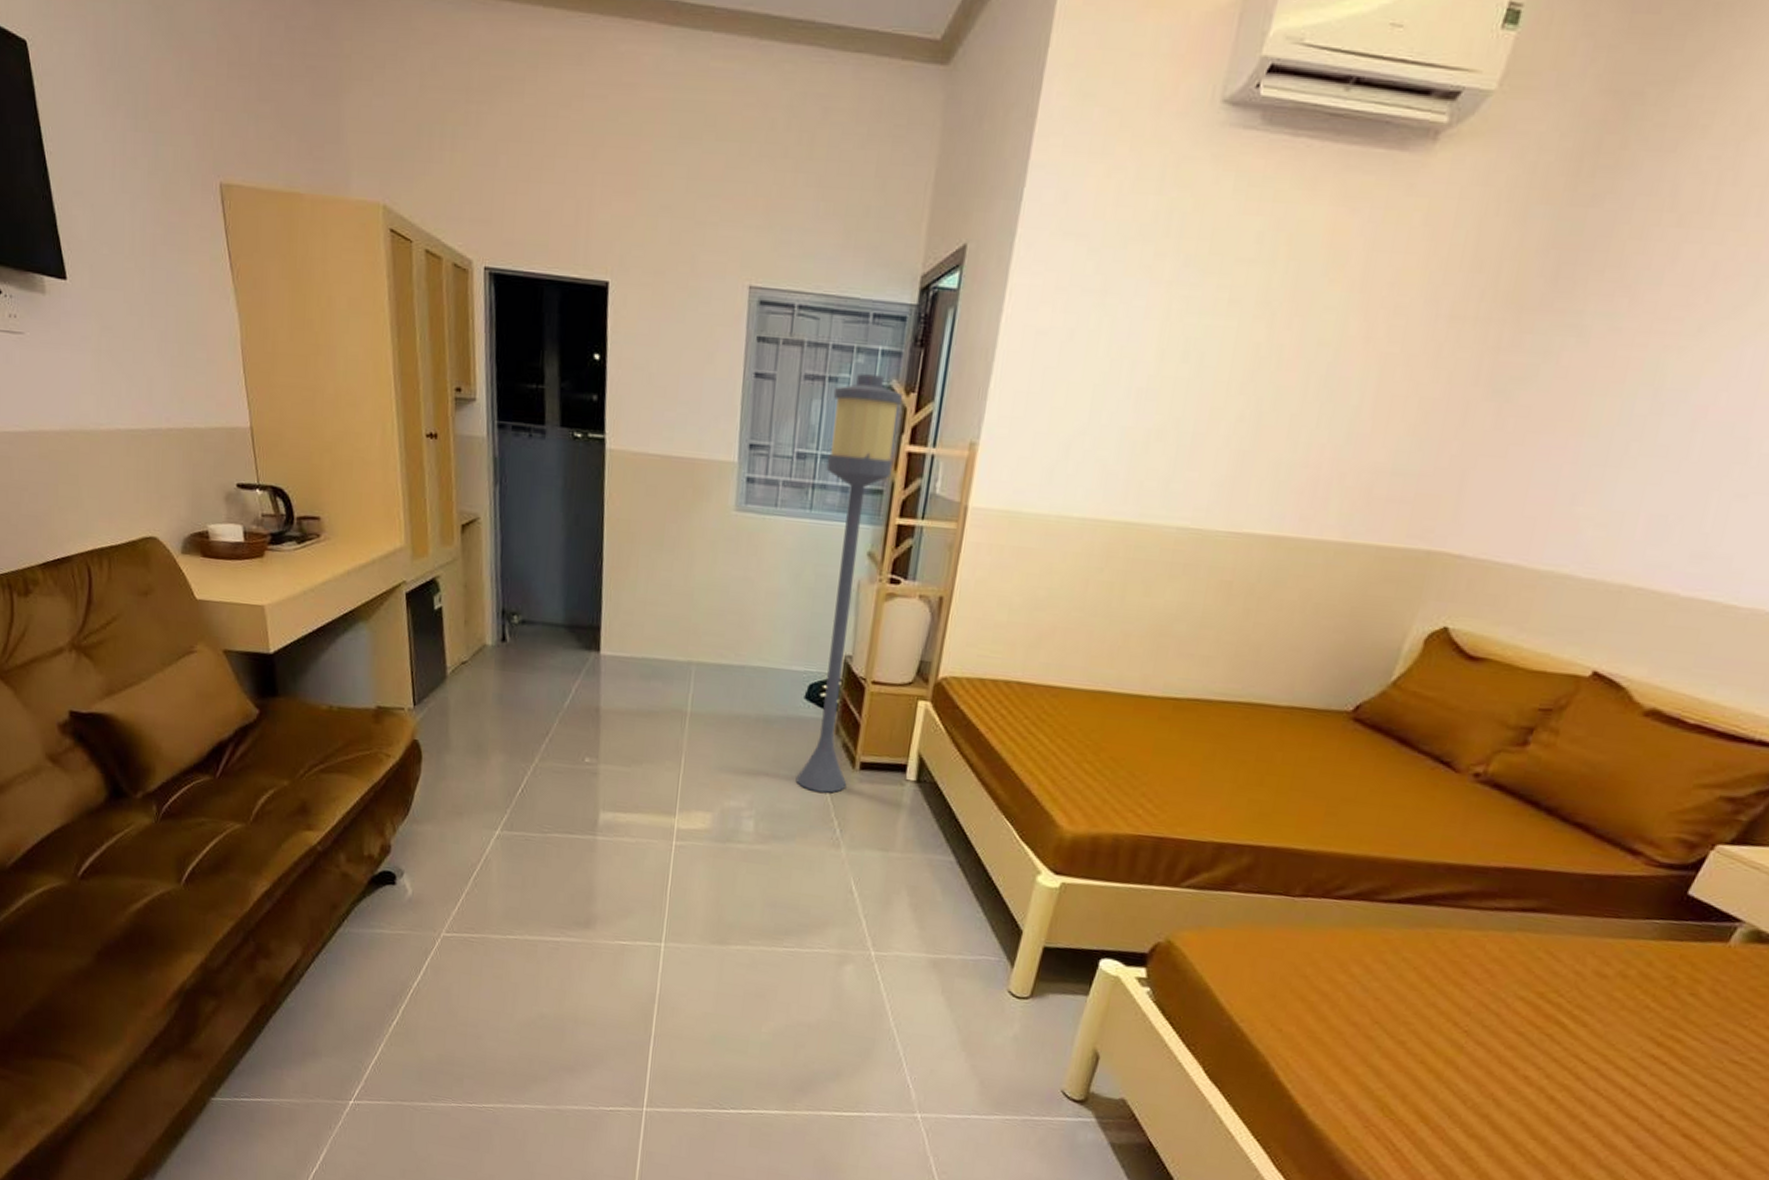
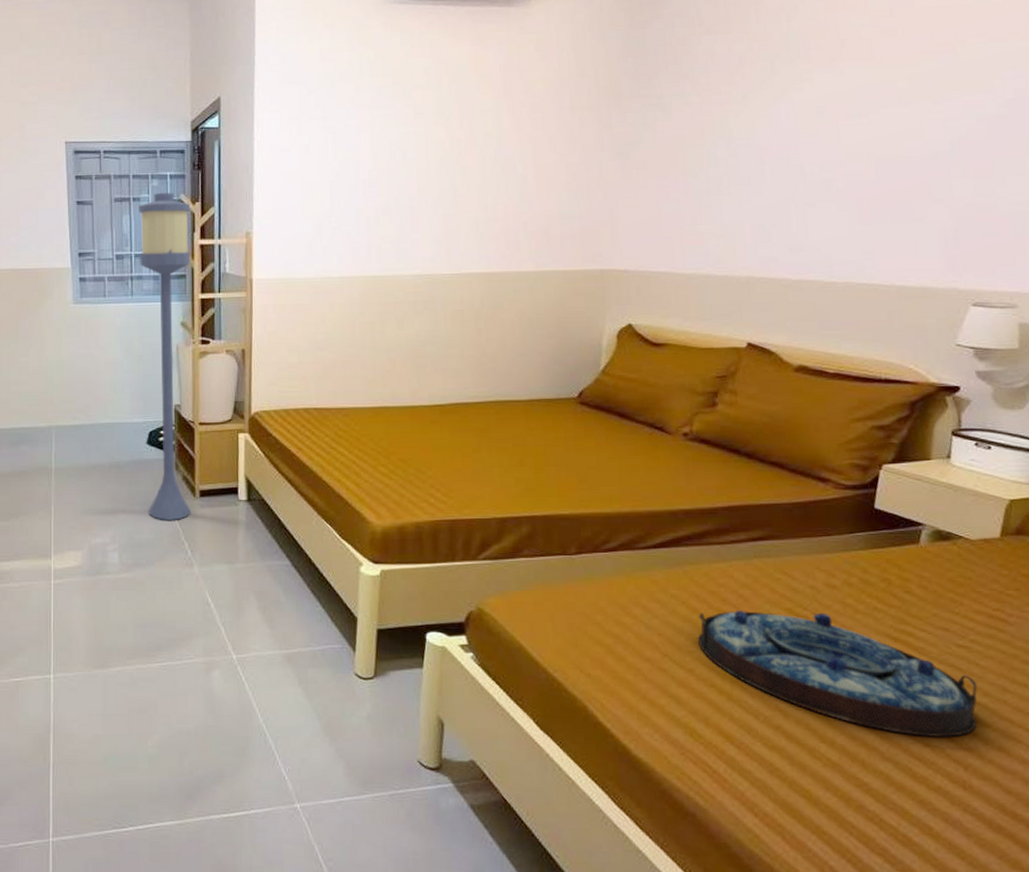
serving tray: none [1419,982,1740,1156] -> present [697,609,978,737]

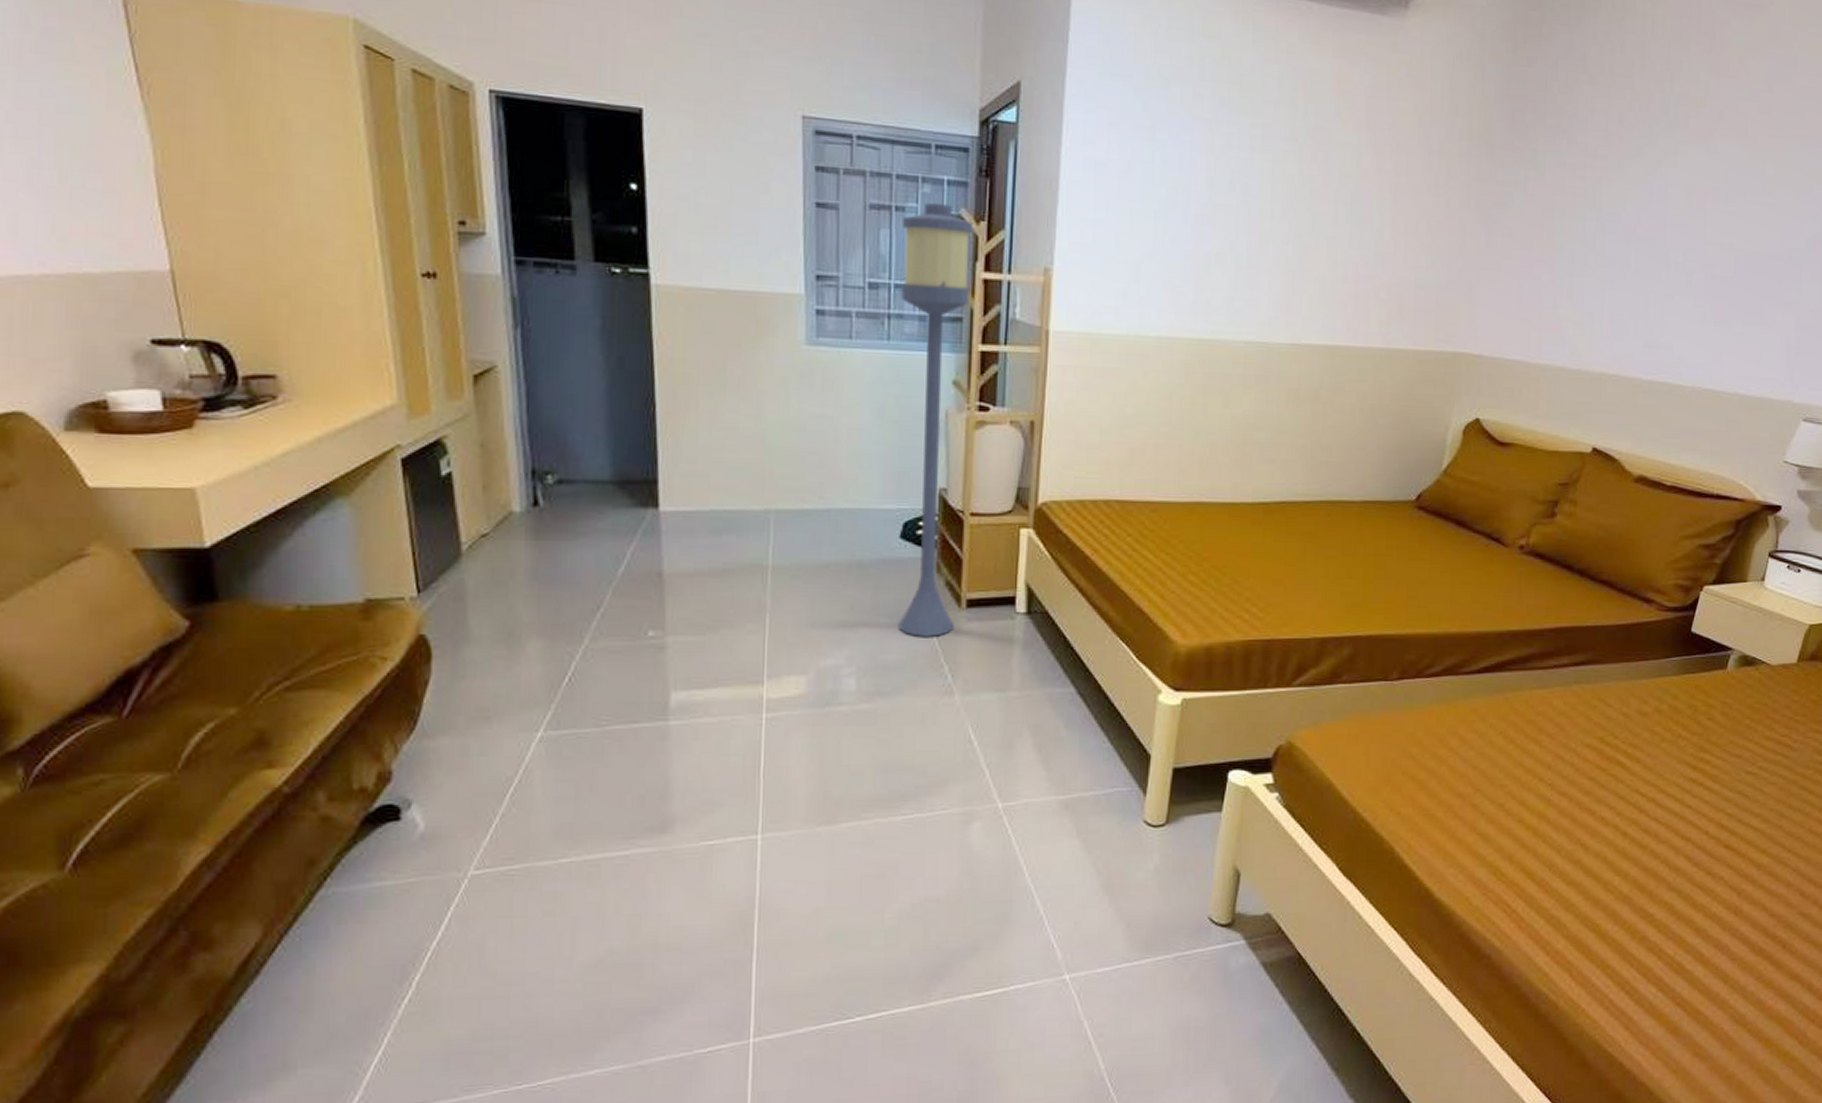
serving tray: present [697,609,978,737] -> none [1511,739,1759,865]

